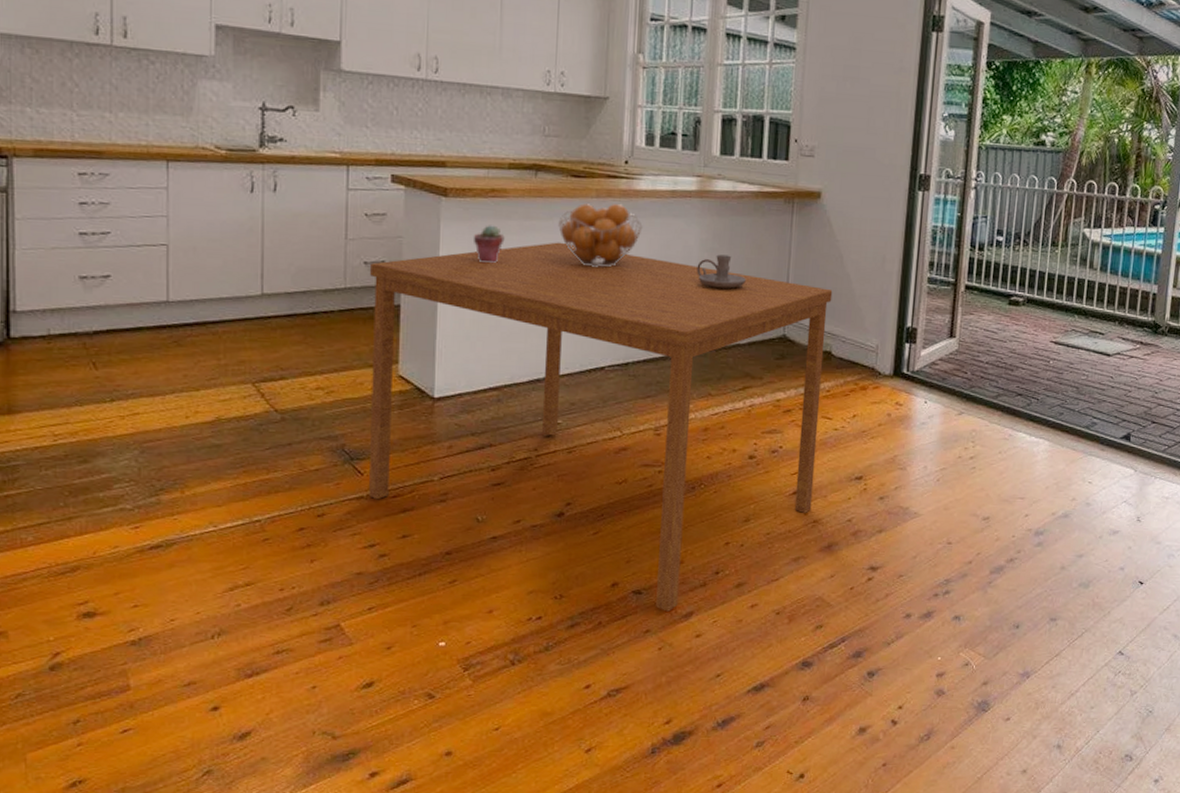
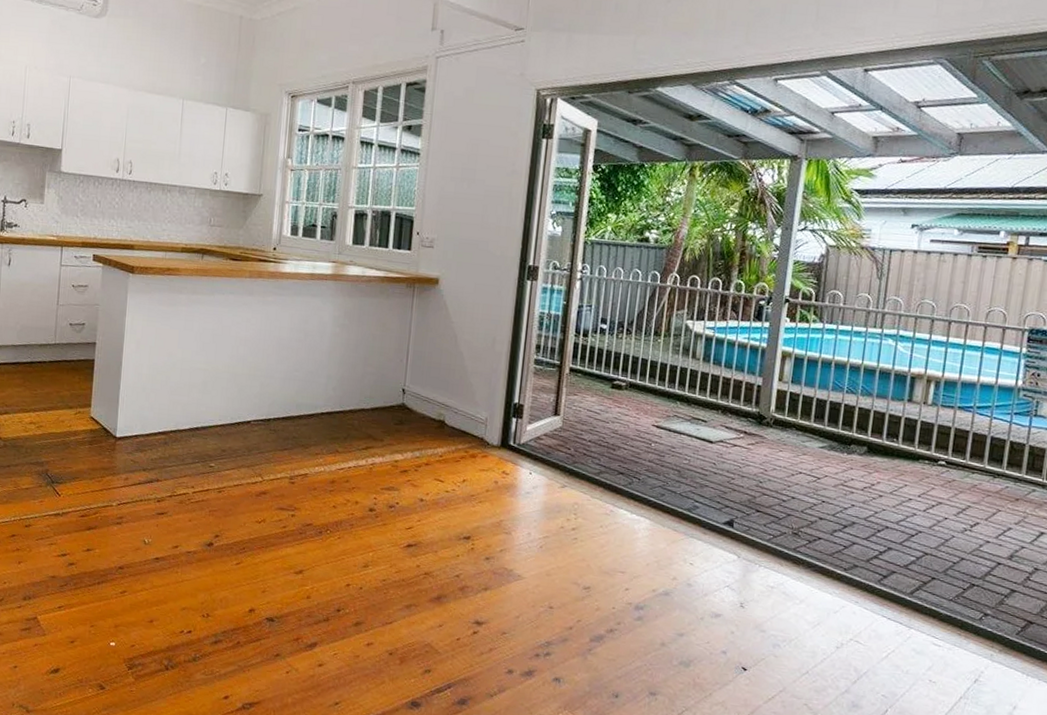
dining table: present [369,242,833,612] -> none [64,313,447,640]
potted succulent: present [472,225,505,264] -> none [151,297,176,329]
fruit basket: present [558,203,643,268] -> none [218,282,286,337]
candle holder: present [696,254,746,289] -> none [329,330,371,360]

